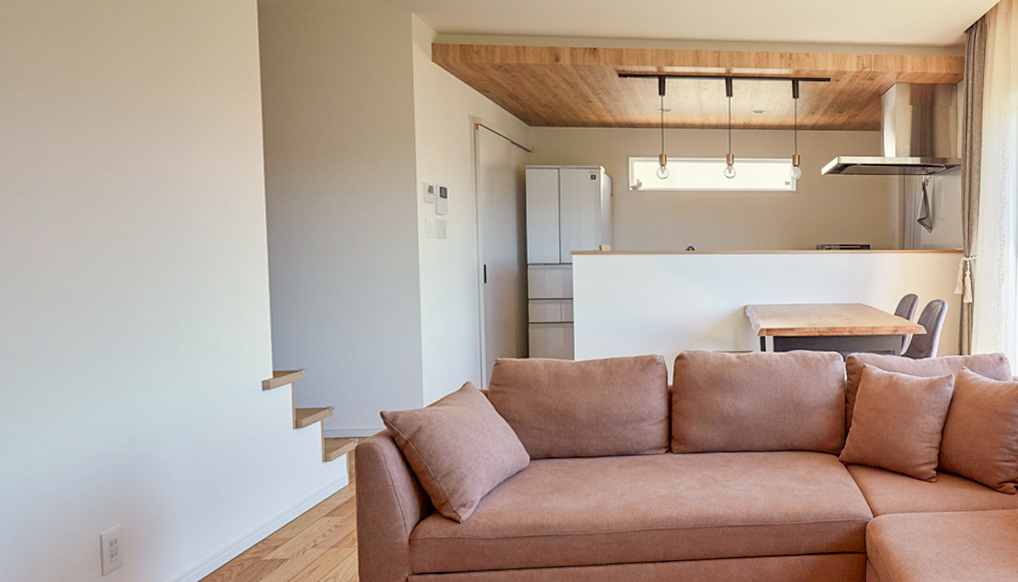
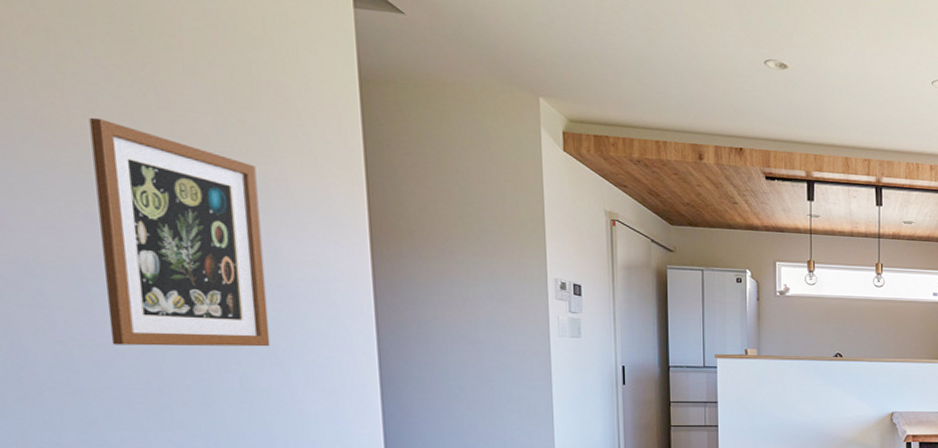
wall art: none [42,57,179,257] -> present [89,117,271,347]

